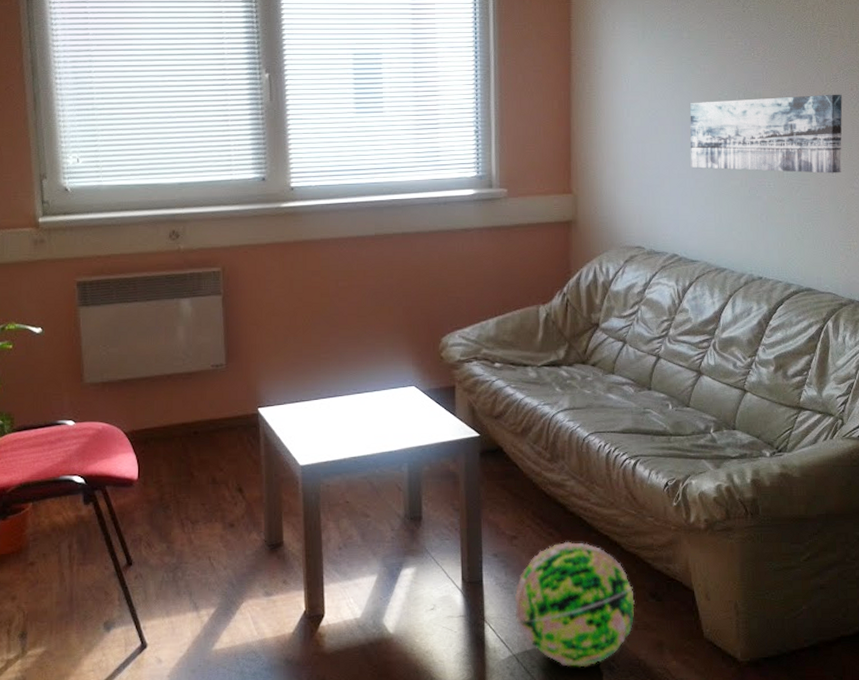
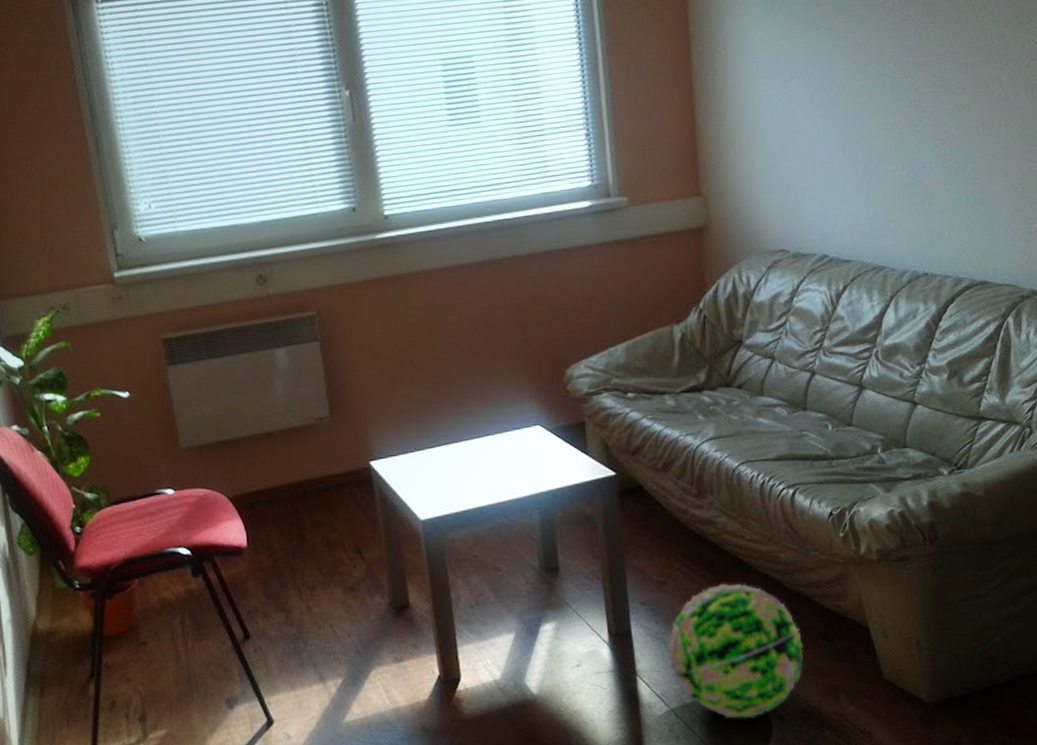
wall art: present [690,94,843,174] -> none [832,52,1016,155]

